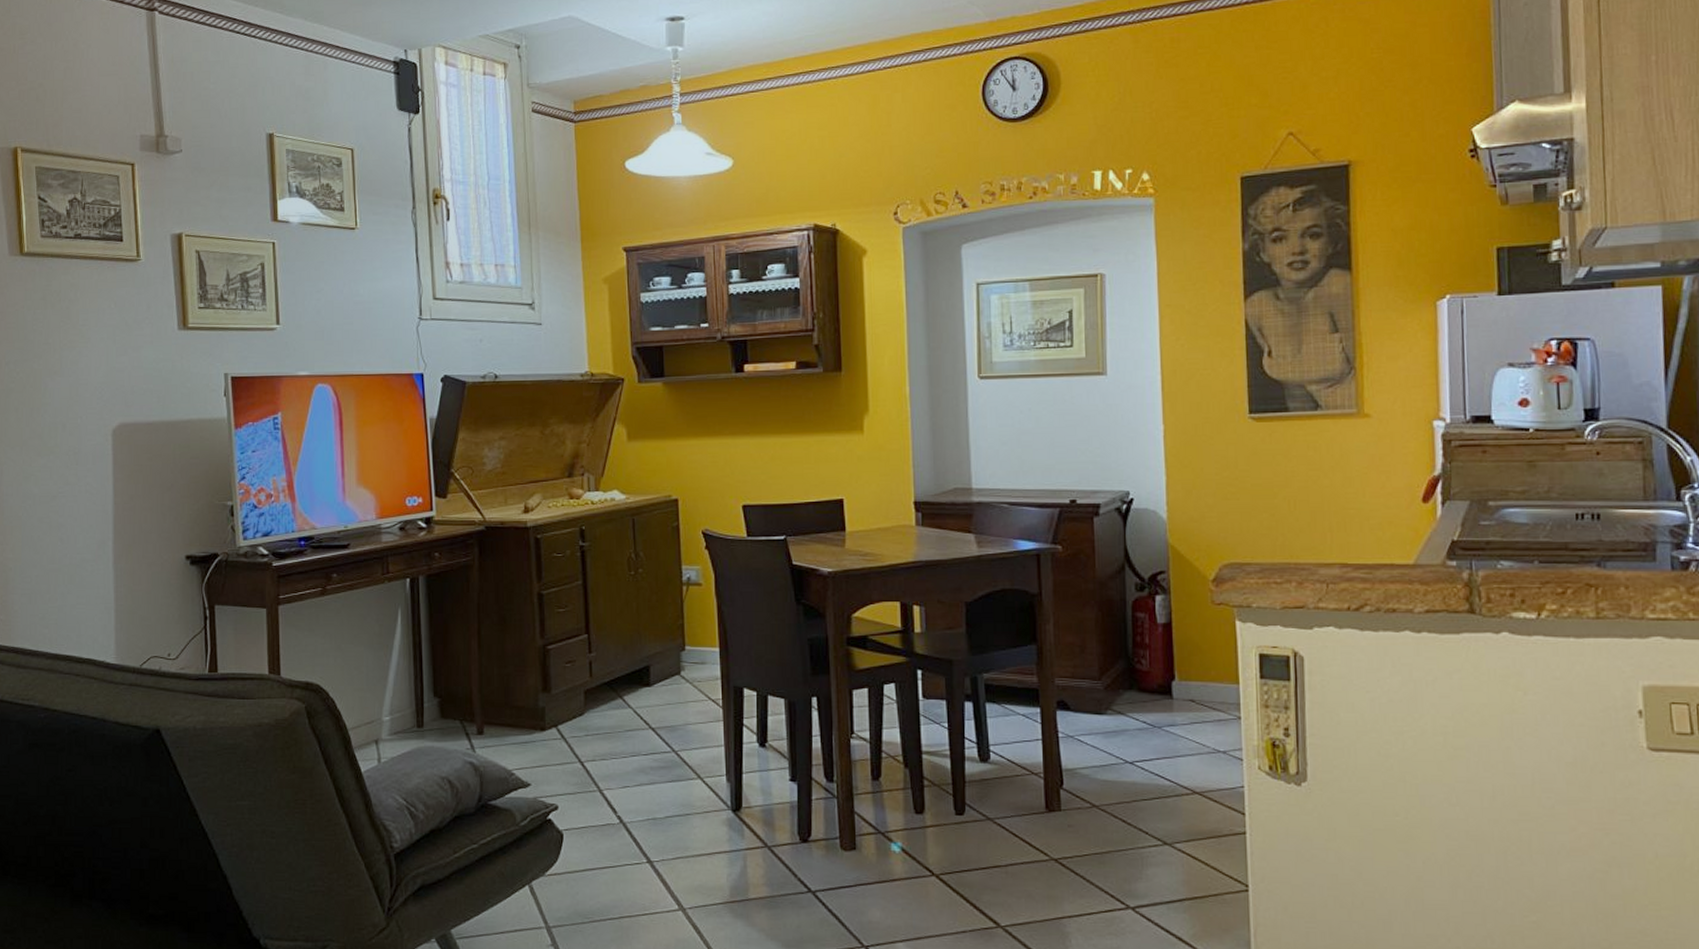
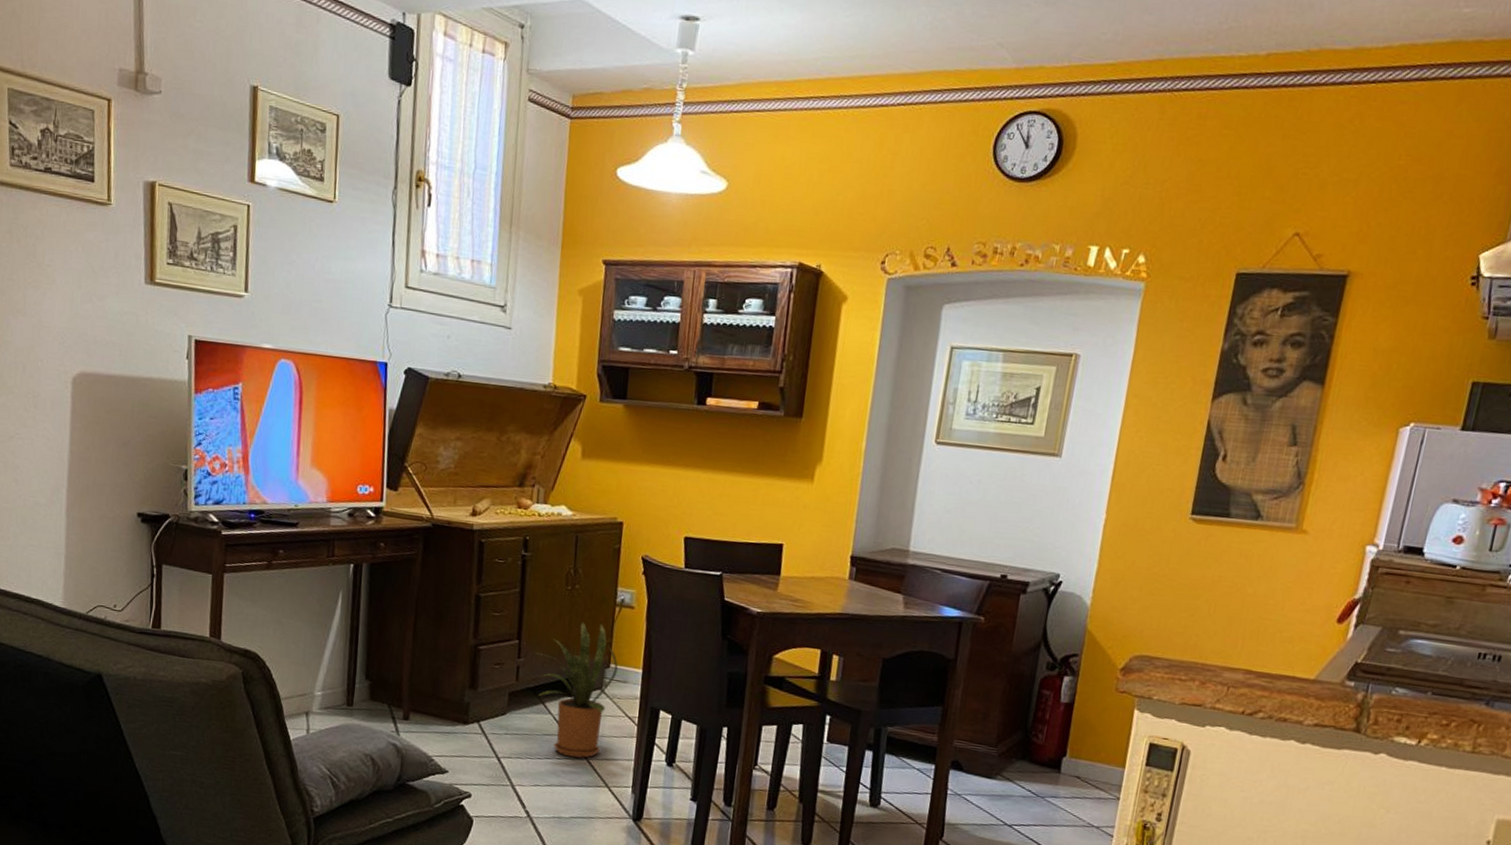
house plant: none [607,605,693,752] -> present [536,622,618,758]

